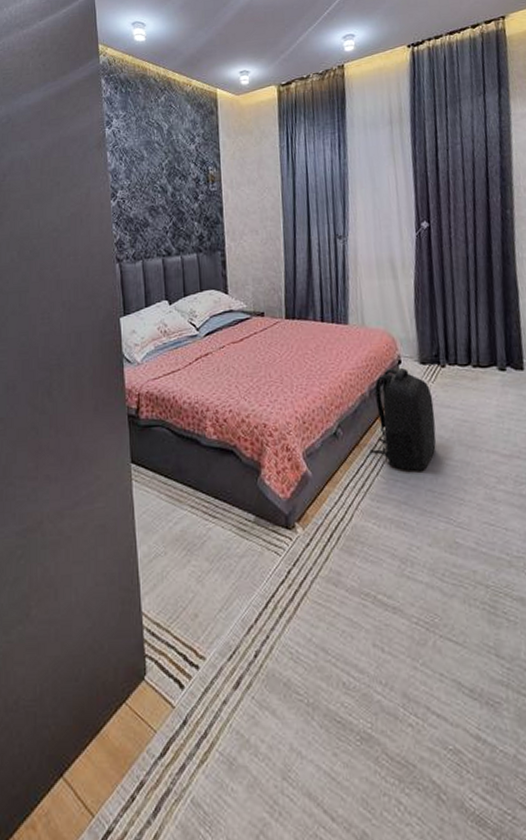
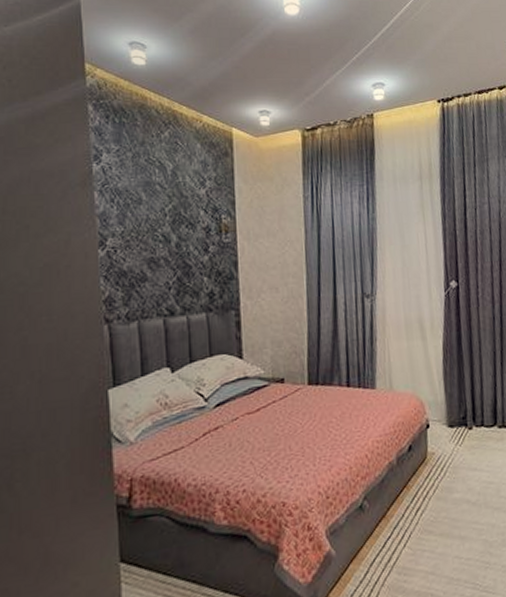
backpack: present [369,367,437,471] -> none [397,431,464,539]

